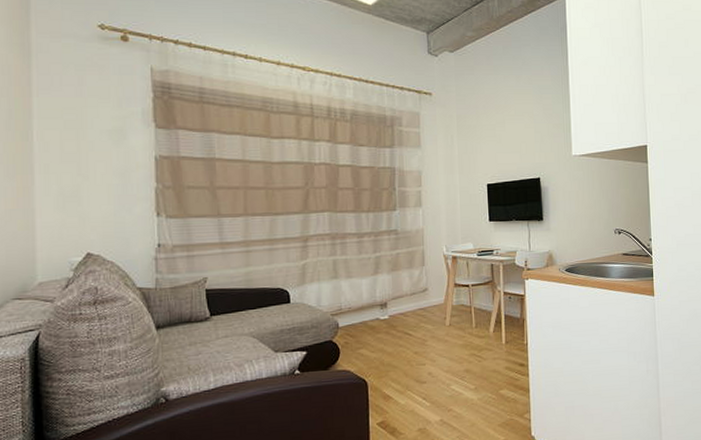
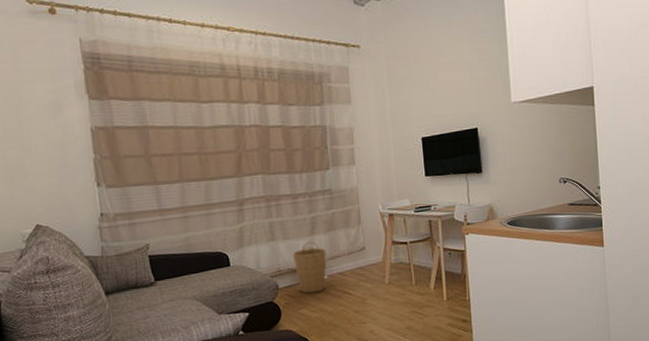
basket: none [354,281,389,334] -> present [292,242,326,294]

